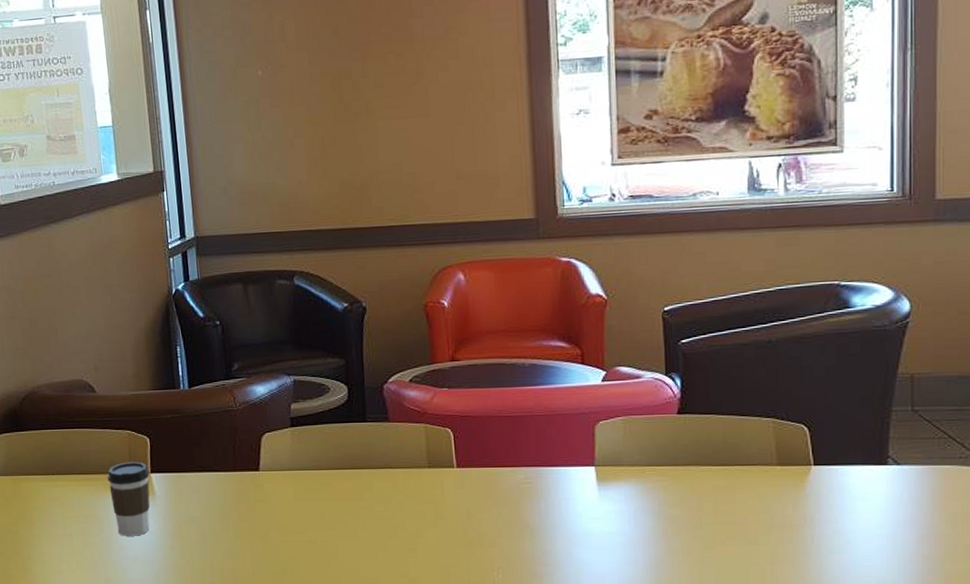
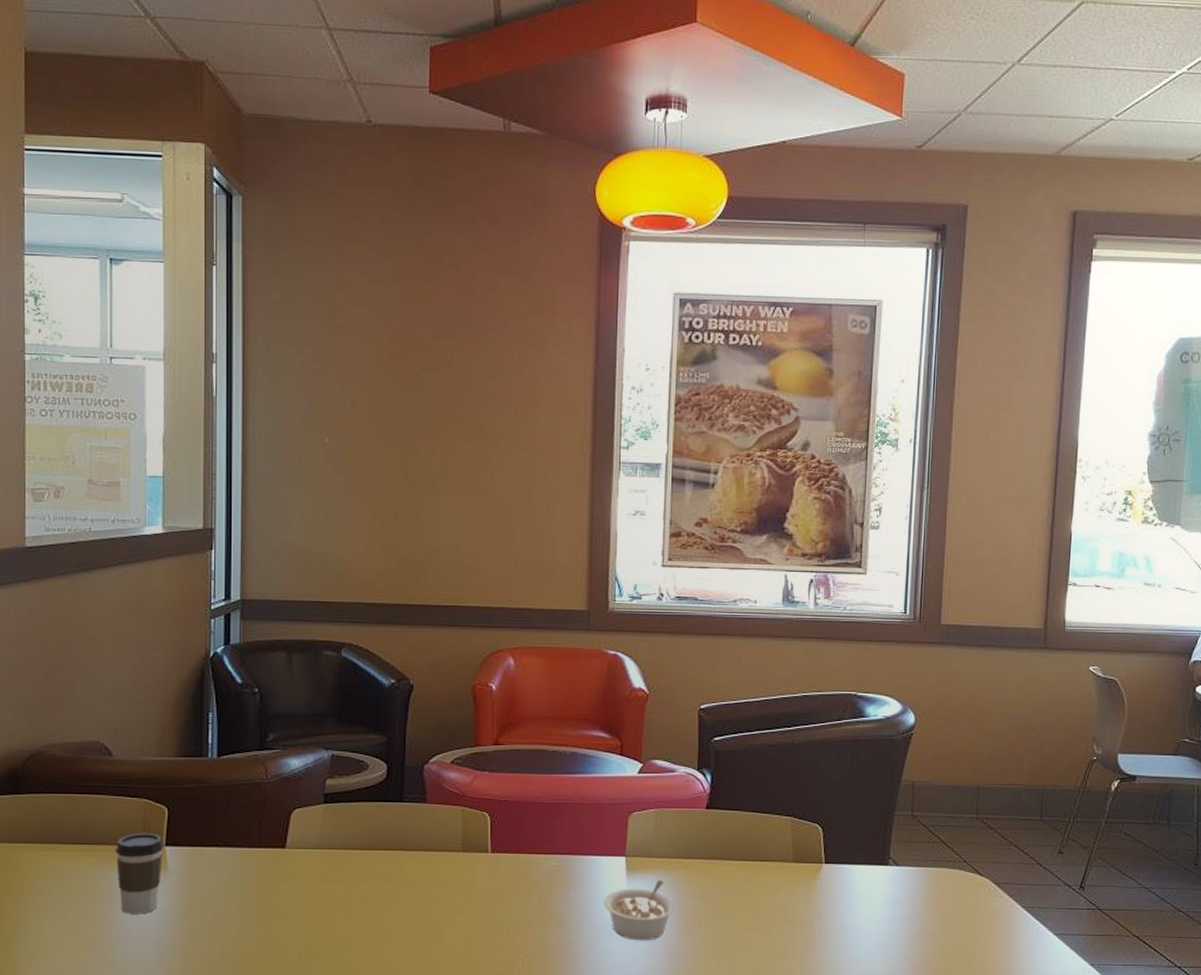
legume: none [575,489,653,550] -> present [603,880,676,941]

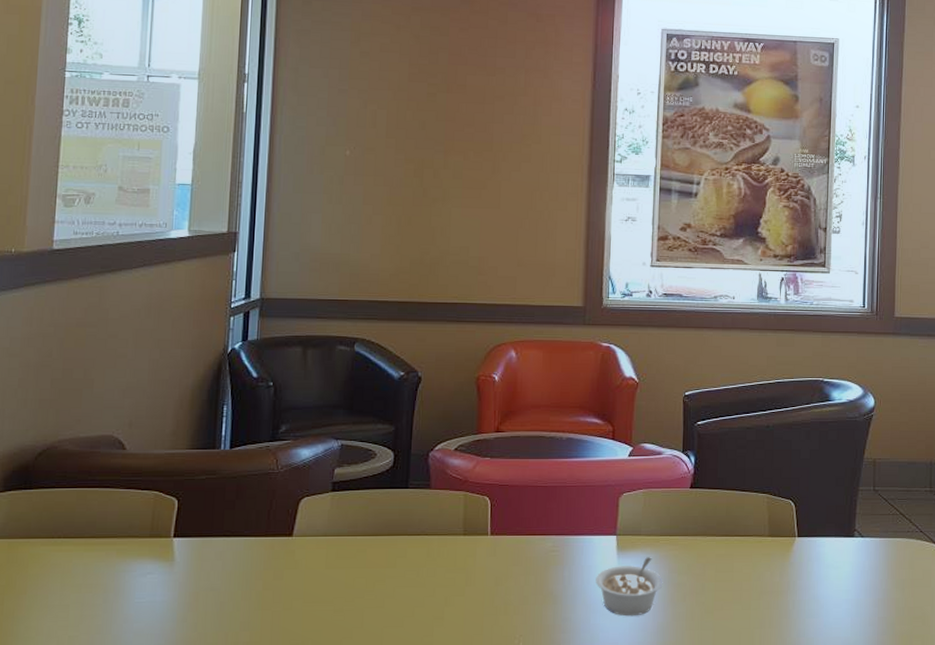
coffee cup: present [115,833,164,914] -> none [122,525,172,607]

